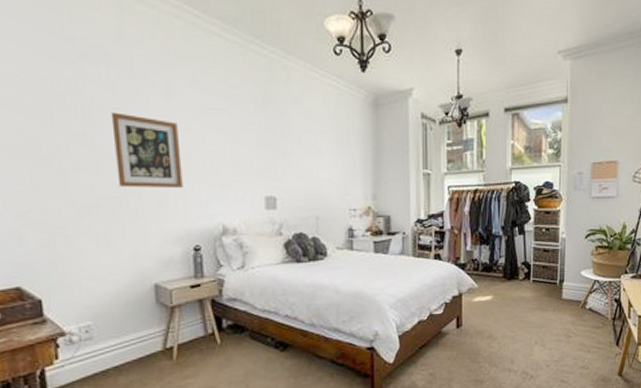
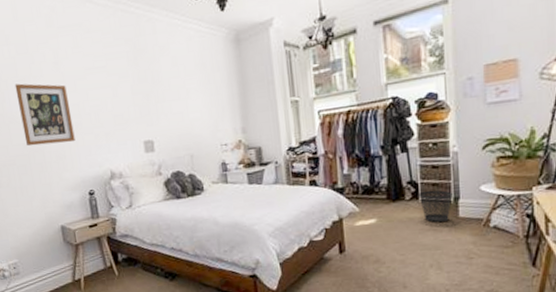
wastebasket: none [531,272,558,303] -> present [419,190,453,223]

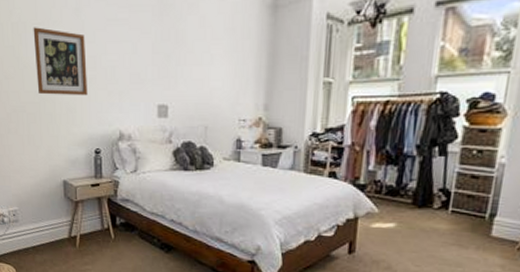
wastebasket: present [419,190,453,223] -> none [449,201,489,239]

